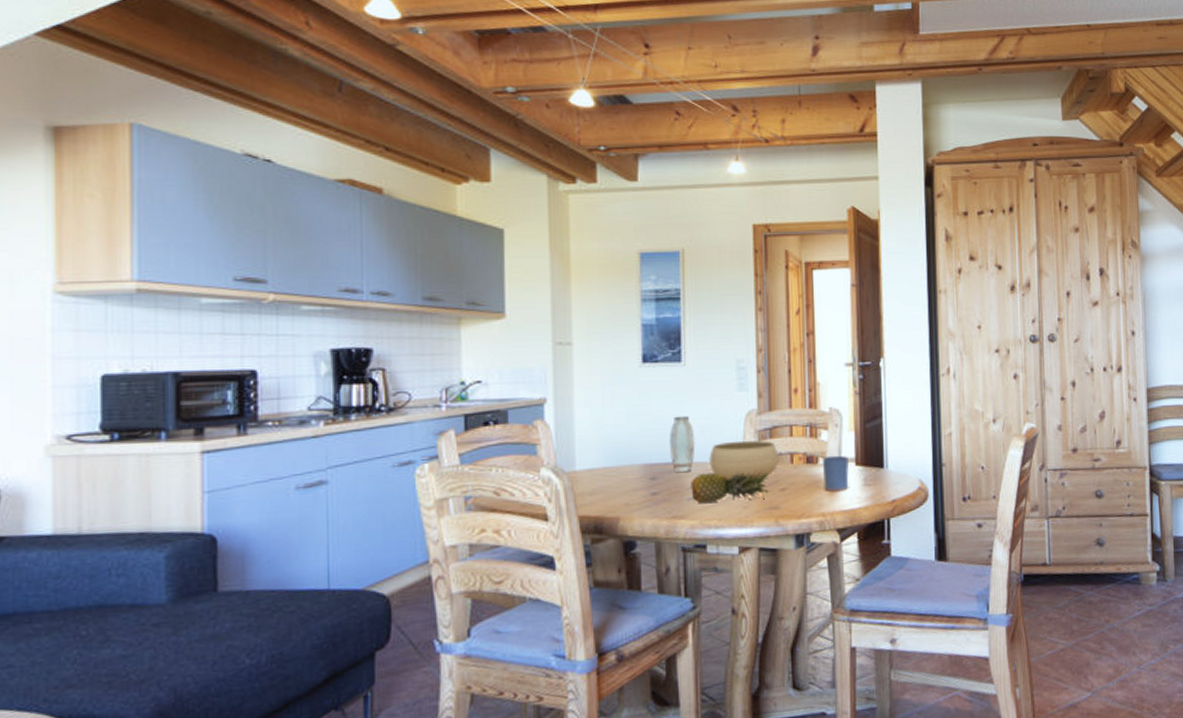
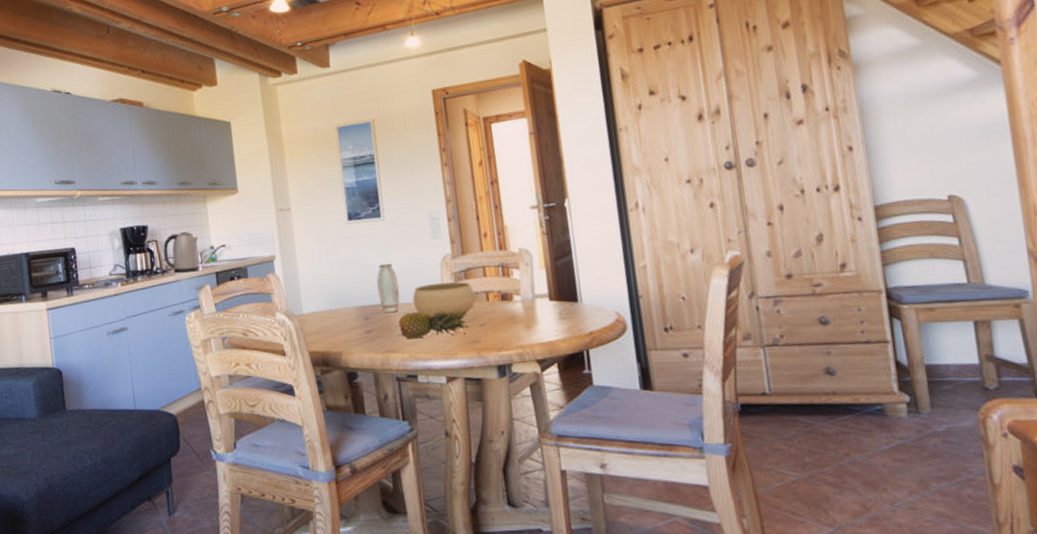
kettle: none [393,360,444,413] -> present [163,231,200,273]
mug: present [822,455,849,492] -> none [516,292,544,326]

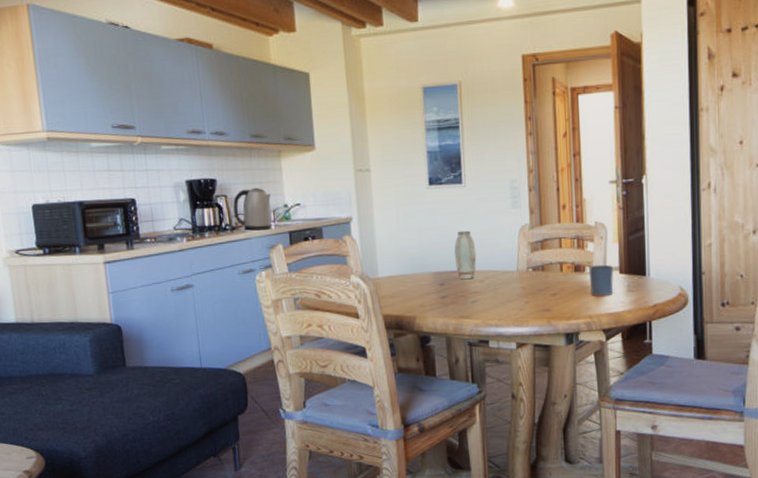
fruit: present [398,308,470,339] -> none [473,277,543,306]
bowl: present [412,281,476,318] -> none [489,251,550,286]
mug: none [516,292,544,326] -> present [588,264,613,297]

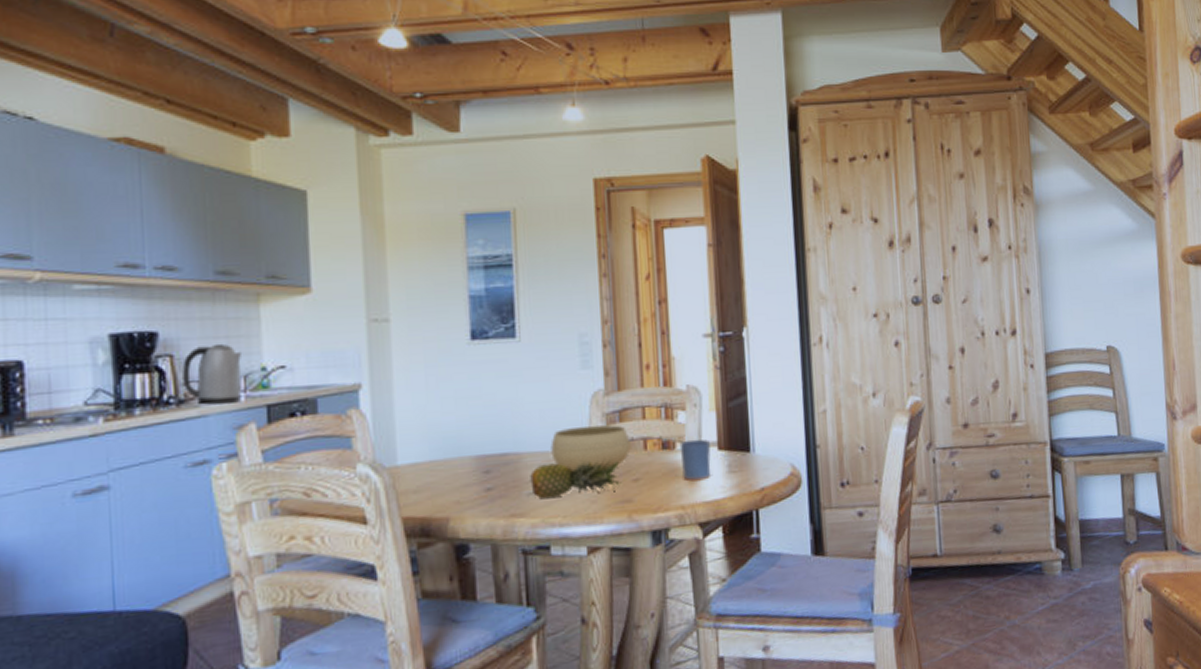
vase: present [454,230,477,280] -> none [504,399,535,465]
fruit: none [473,277,543,306] -> present [530,458,621,499]
bowl: none [489,251,550,286] -> present [550,425,631,472]

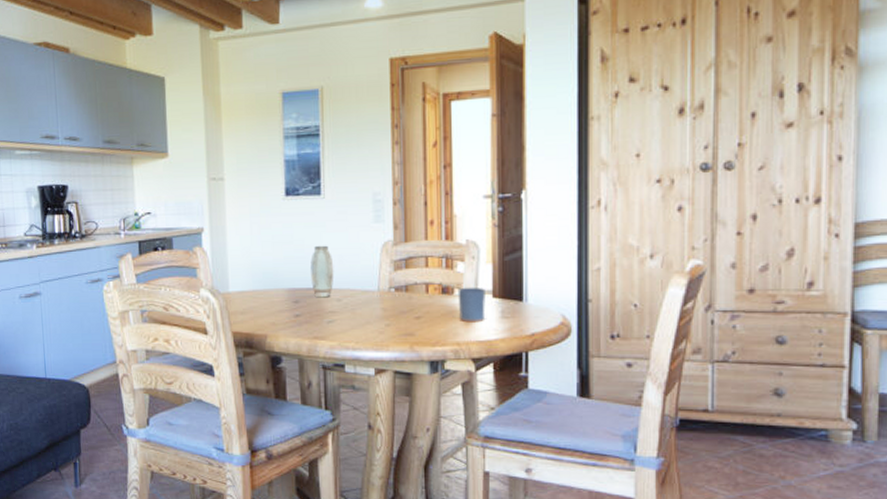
kettle: present [182,343,242,405] -> none [83,194,122,239]
vase: none [504,399,535,465] -> present [310,245,334,298]
fruit: present [530,458,621,499] -> none [330,298,405,327]
bowl: present [550,425,631,472] -> none [347,269,414,307]

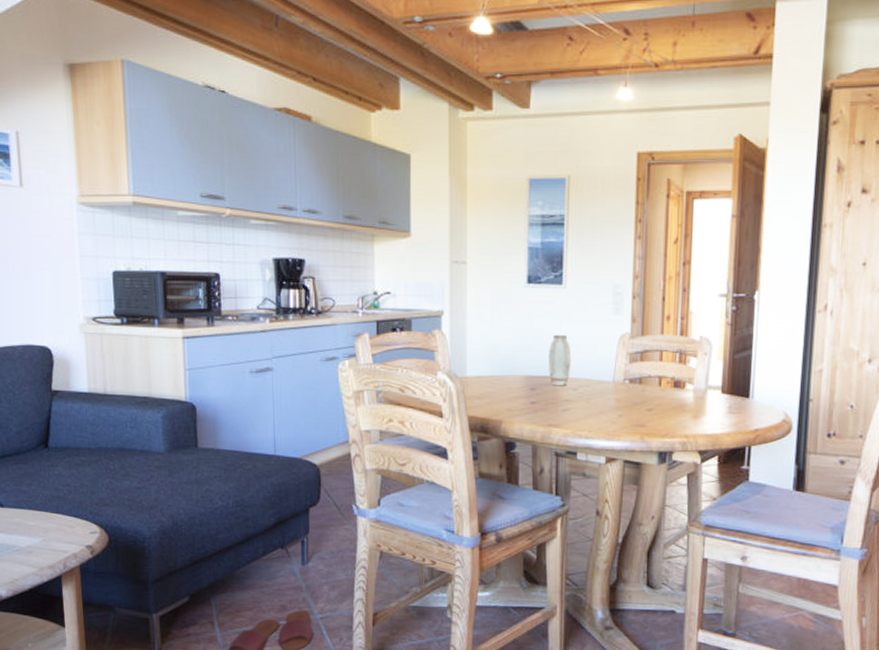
mug: present [457,287,485,323] -> none [688,382,715,417]

